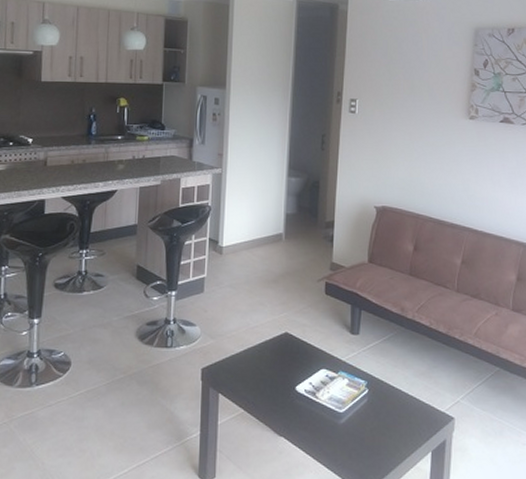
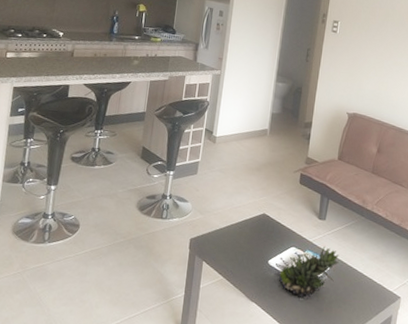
succulent plant: none [308,364,378,425] -> present [278,246,339,297]

